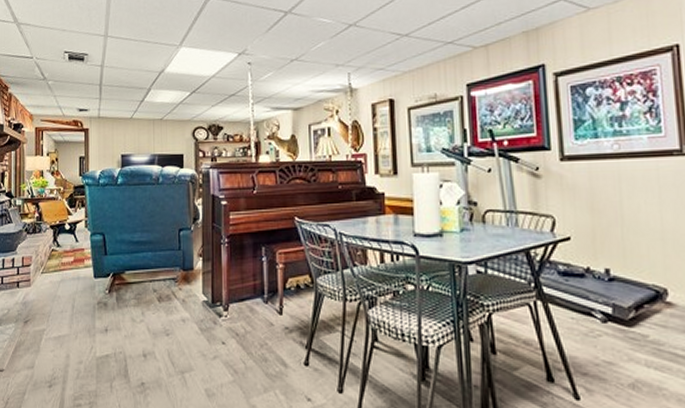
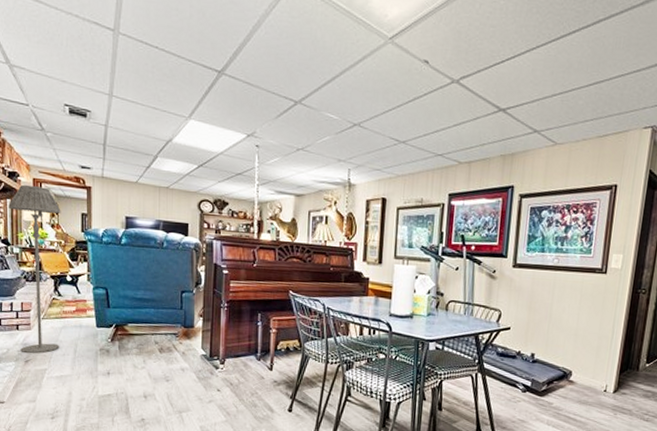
floor lamp: none [13,134,61,313] -> present [8,184,61,354]

